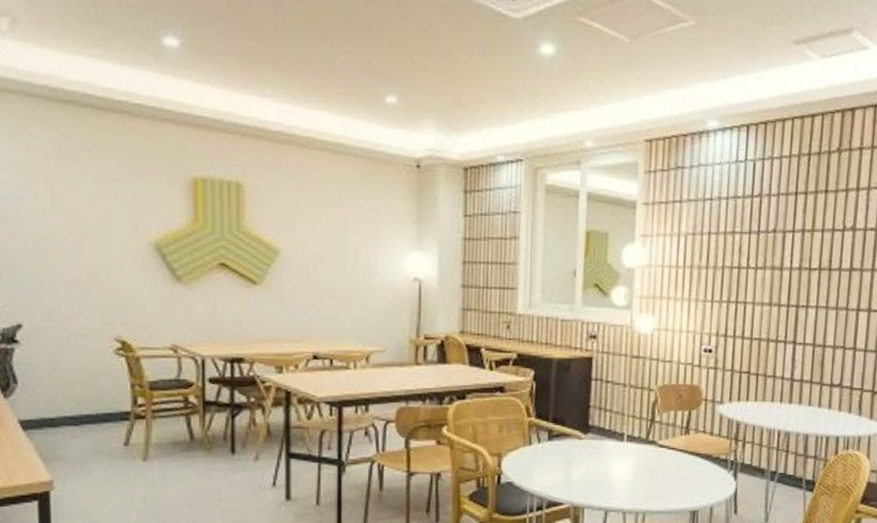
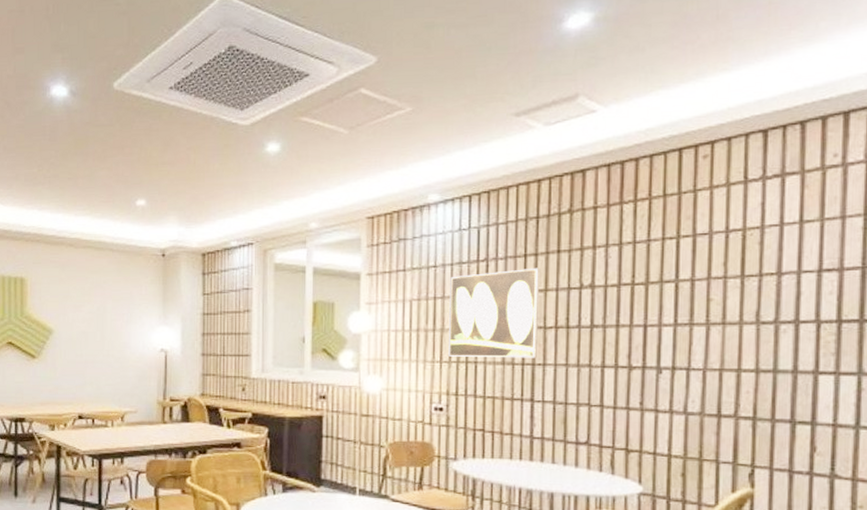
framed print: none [720,206,809,300] -> present [449,267,540,358]

